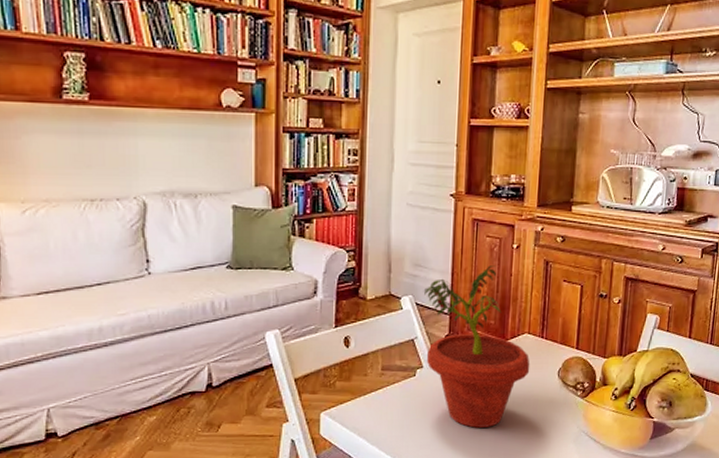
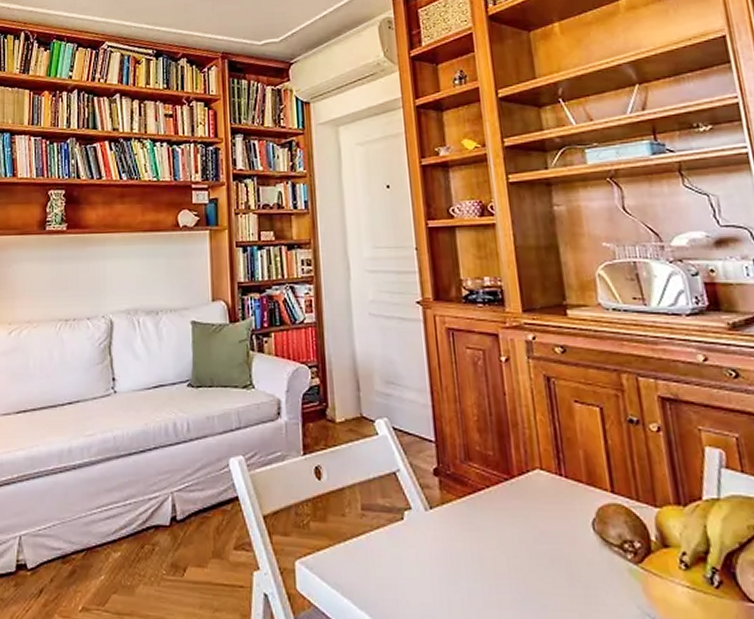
potted plant: present [423,265,530,428] -> none [399,382,552,597]

